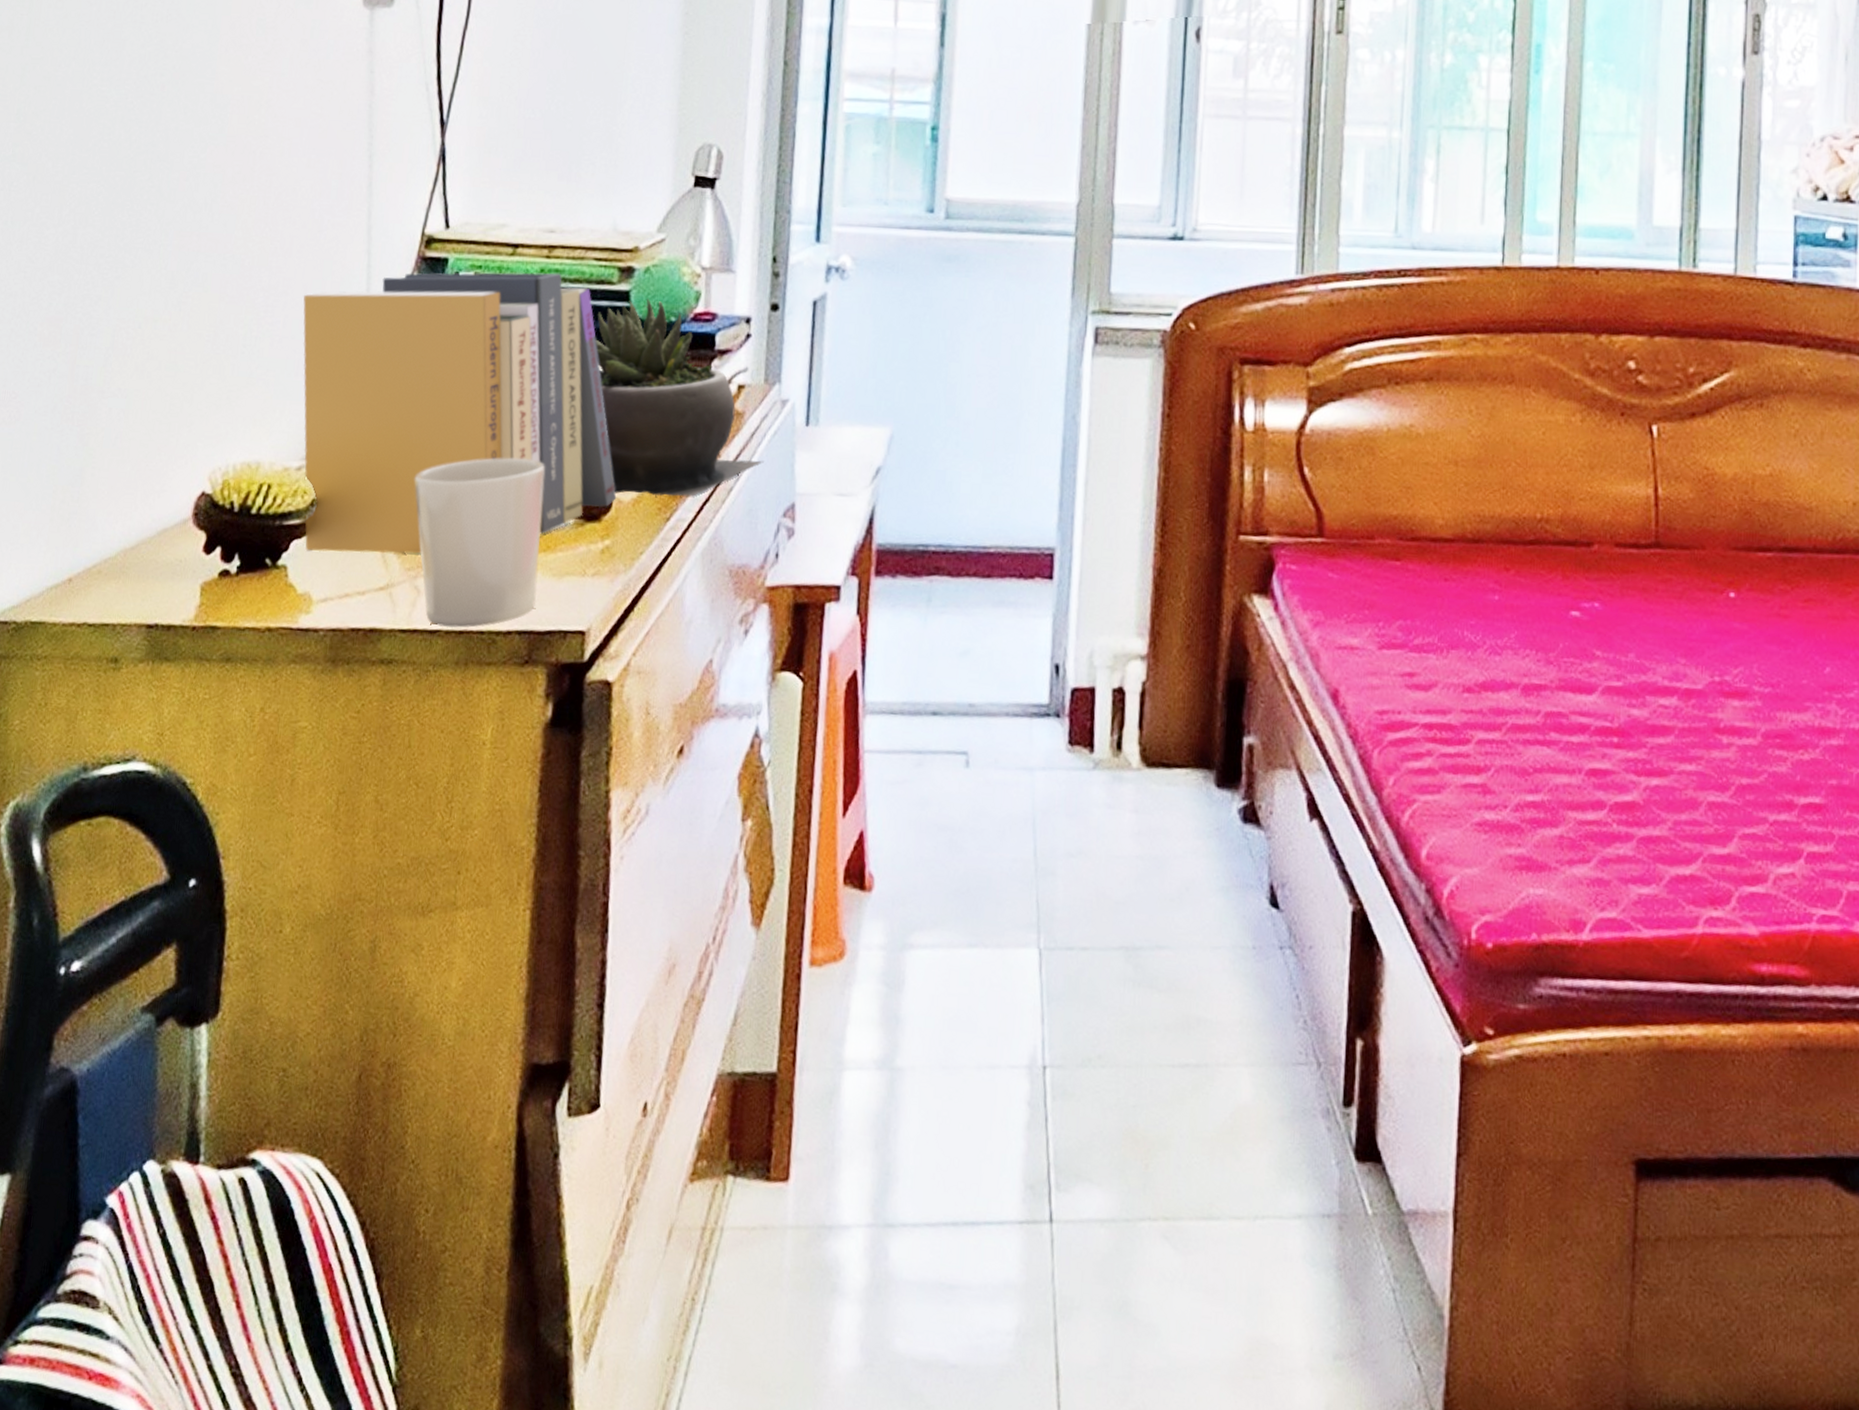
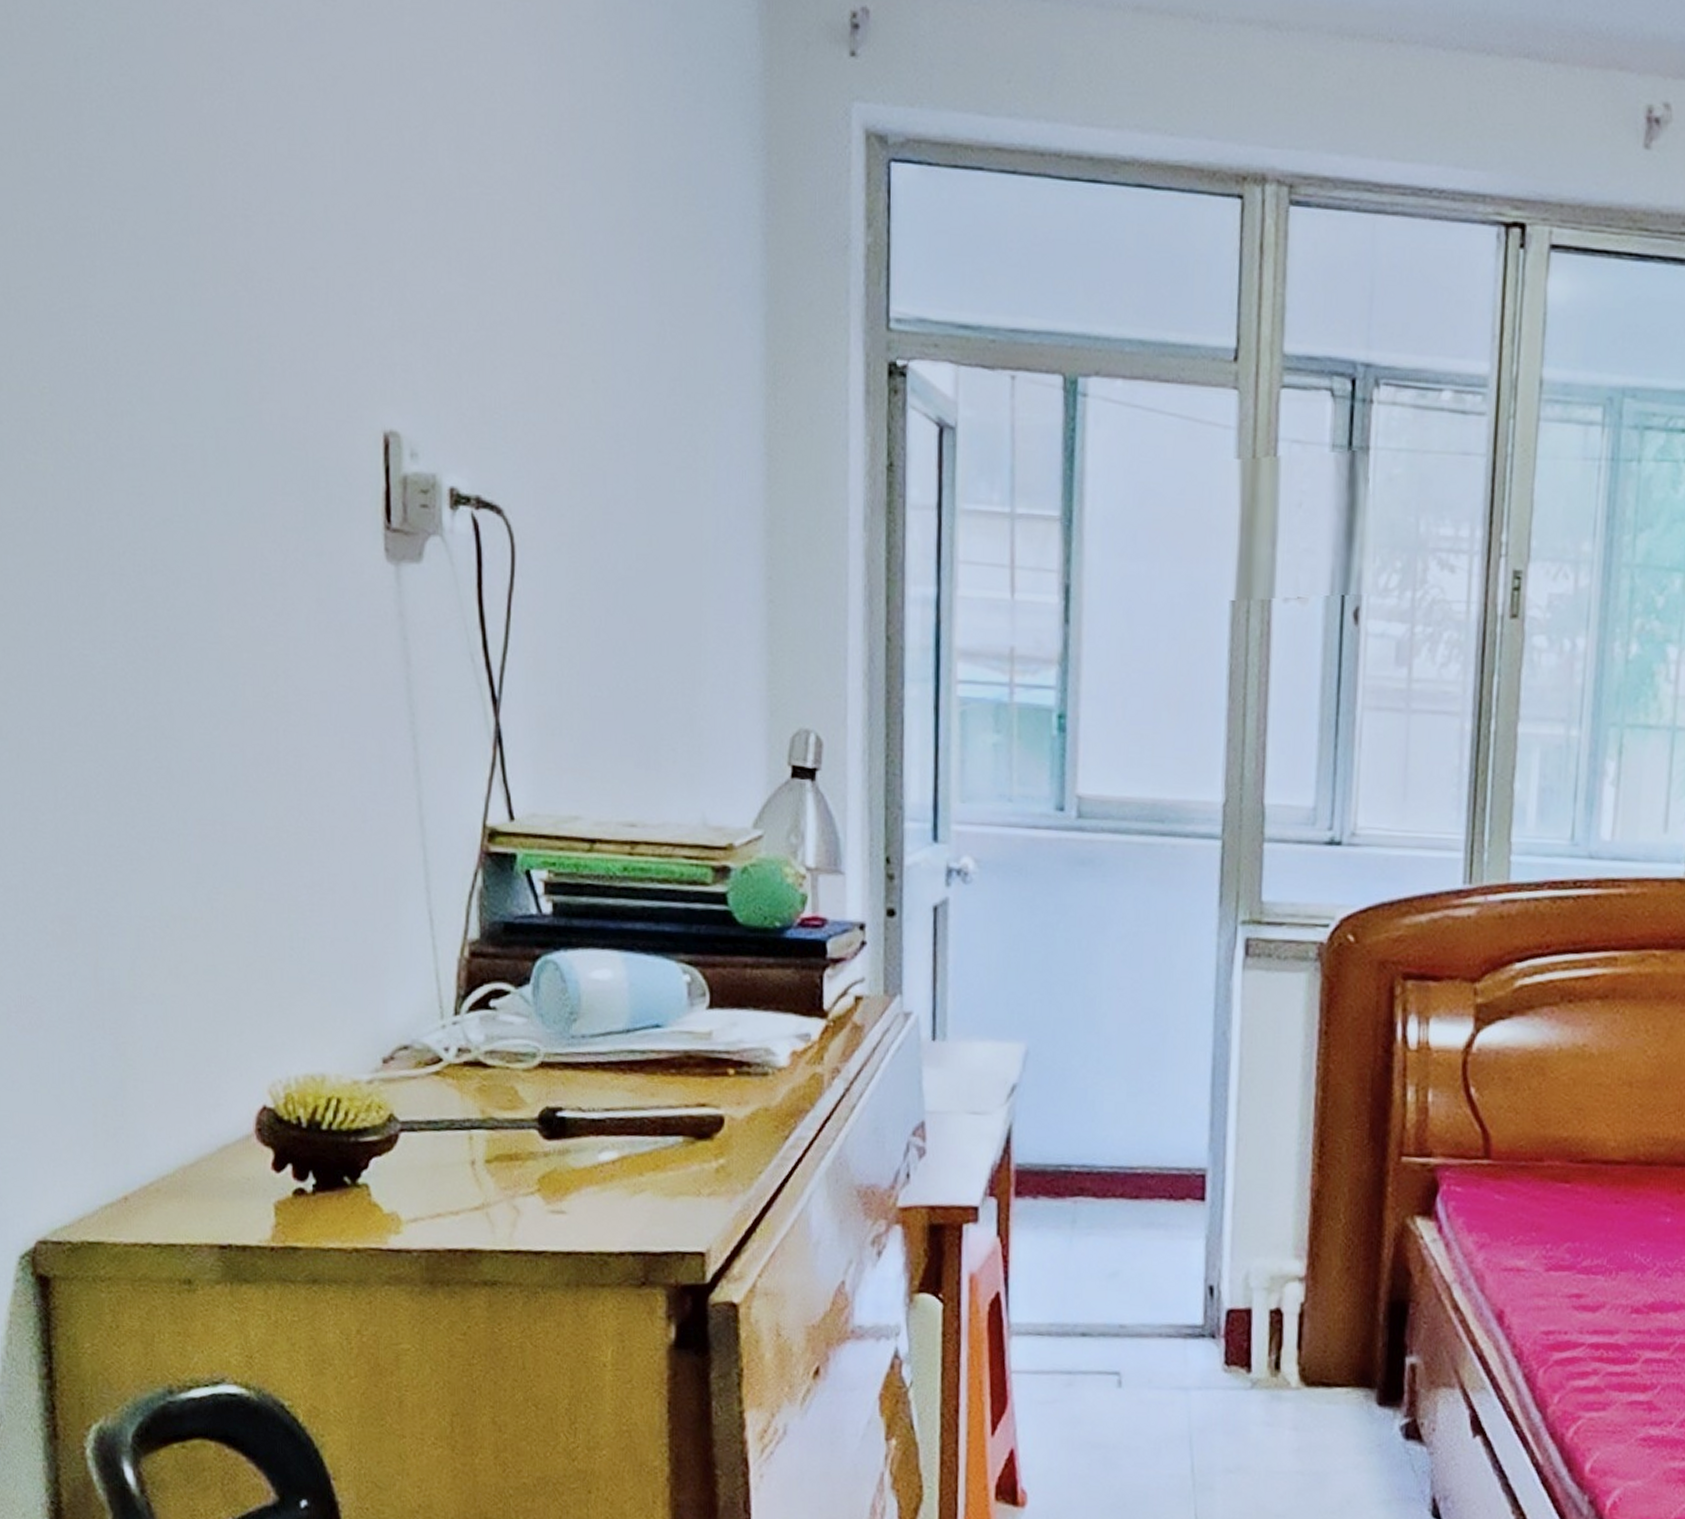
books: present [303,272,617,554] -> none [354,869,729,1173]
mug: present [414,457,546,629] -> none [501,1072,649,1250]
succulent plant: present [595,298,764,496] -> none [691,901,888,1114]

